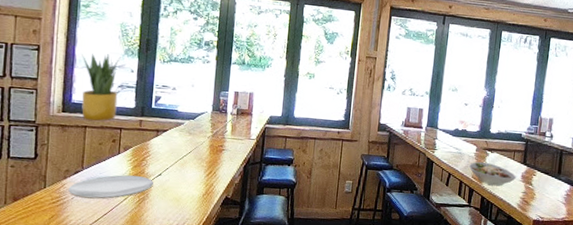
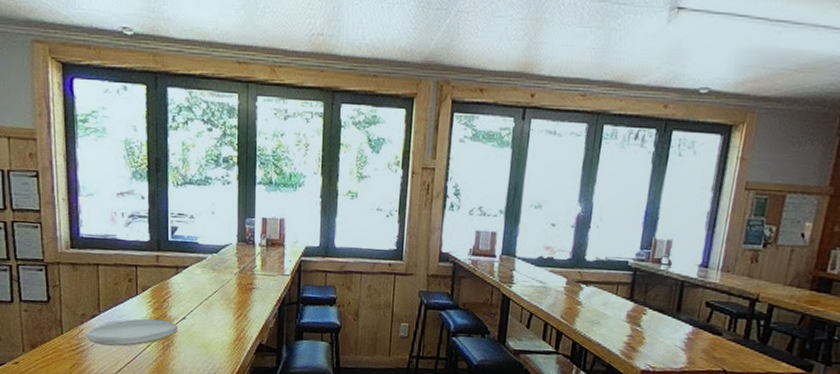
planter: present [82,54,121,122] -> none [85,178,130,259]
salad: present [469,161,517,187] -> none [557,297,621,329]

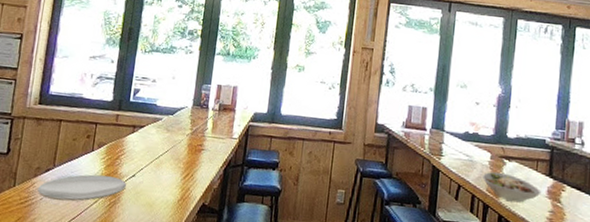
salad: none [557,297,621,329] -> present [483,171,542,203]

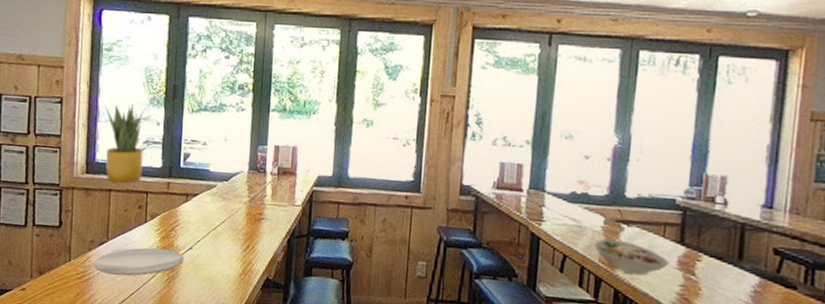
planter: none [58,43,102,115] -> present [105,105,146,184]

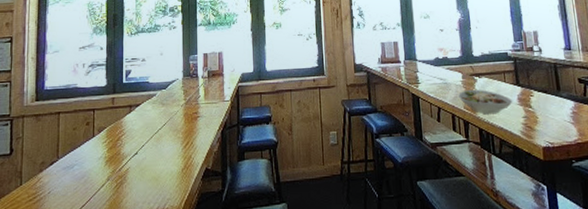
plate: present [93,247,184,276] -> none [44,158,130,191]
planter: present [105,105,146,184] -> none [52,35,90,107]

